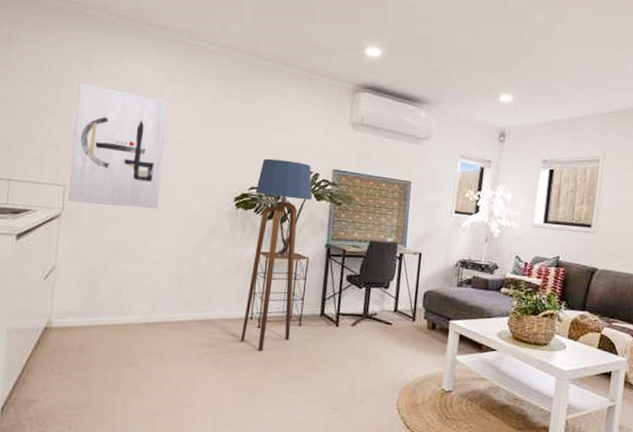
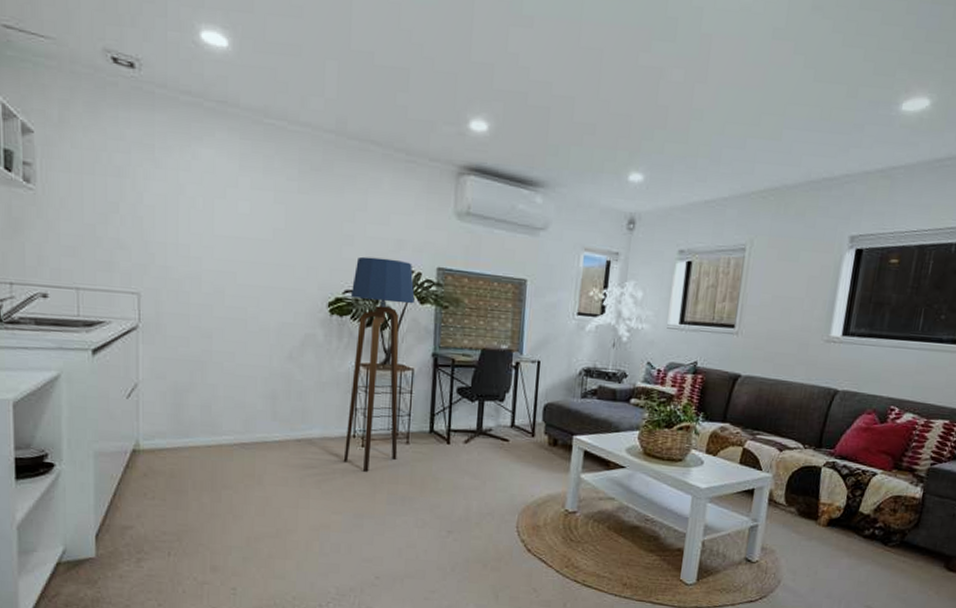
wall art: present [67,83,169,210] -> none [143,174,247,319]

